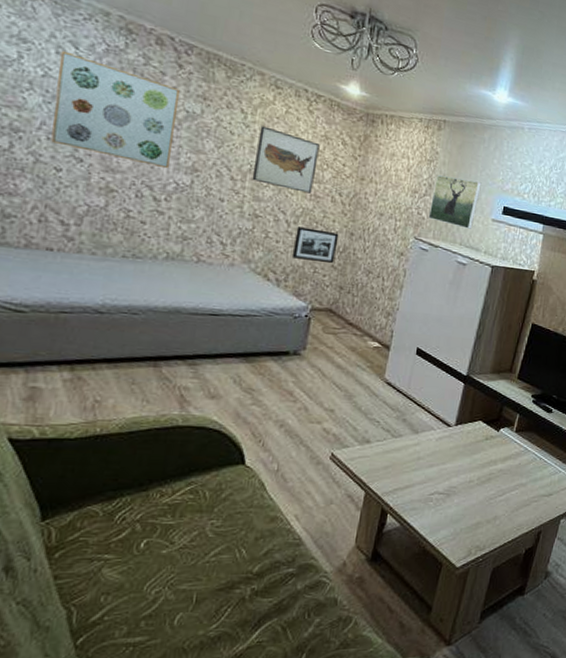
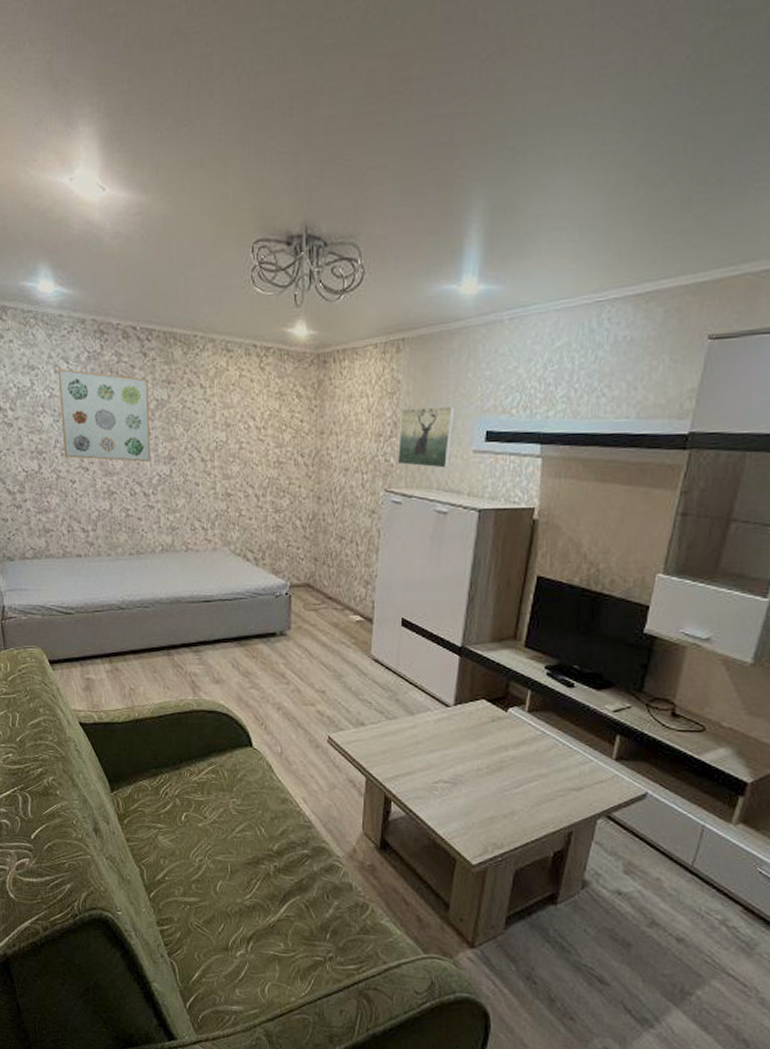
wall art: present [252,125,320,194] -> none [219,397,276,461]
picture frame: present [291,226,339,264] -> none [265,498,307,535]

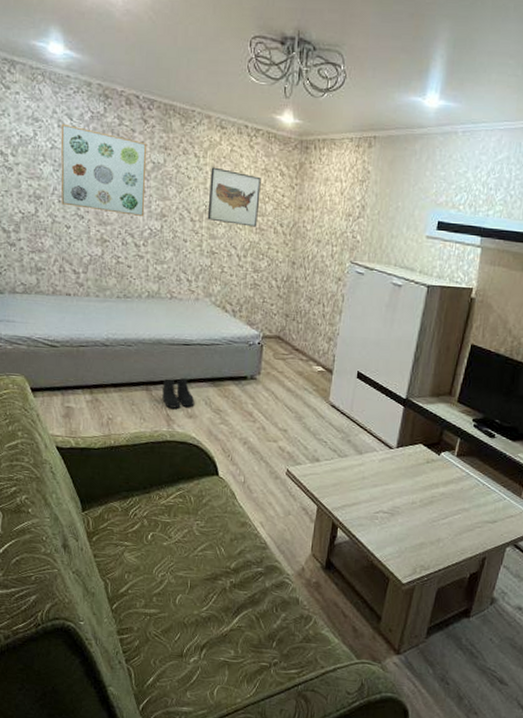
boots: none [185,639,221,674] -> present [162,378,195,409]
wall art: none [219,397,276,461] -> present [207,167,261,227]
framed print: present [397,406,456,468] -> none [362,195,414,249]

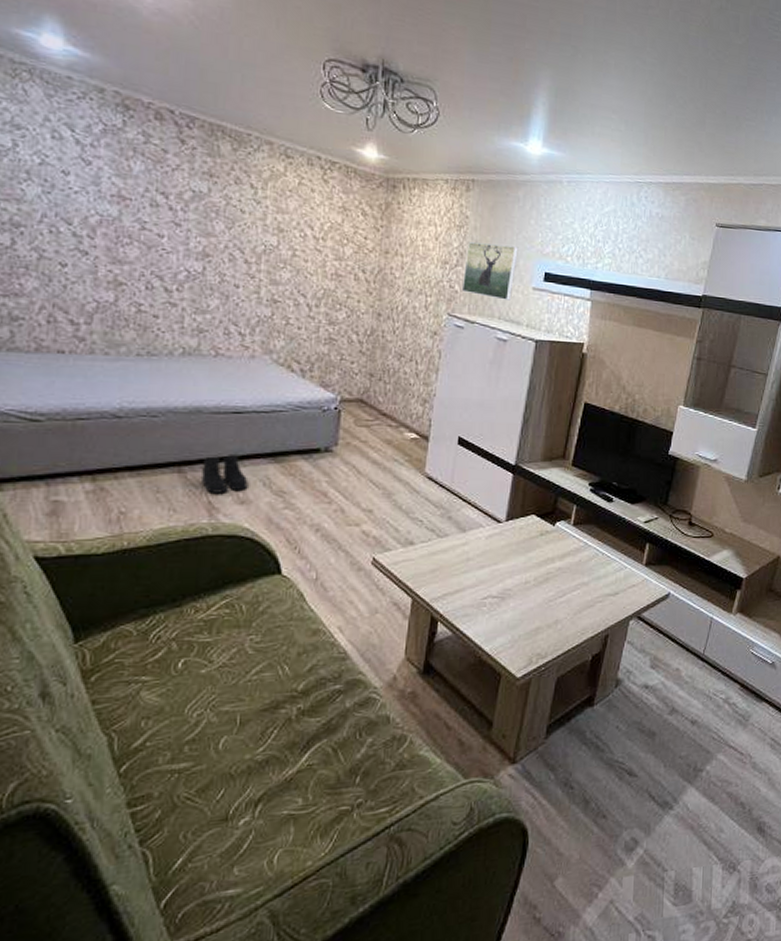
wall art: present [61,123,146,217] -> none [53,134,183,256]
wall art: present [207,167,261,227] -> none [267,201,338,273]
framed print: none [362,195,414,249] -> present [461,242,519,301]

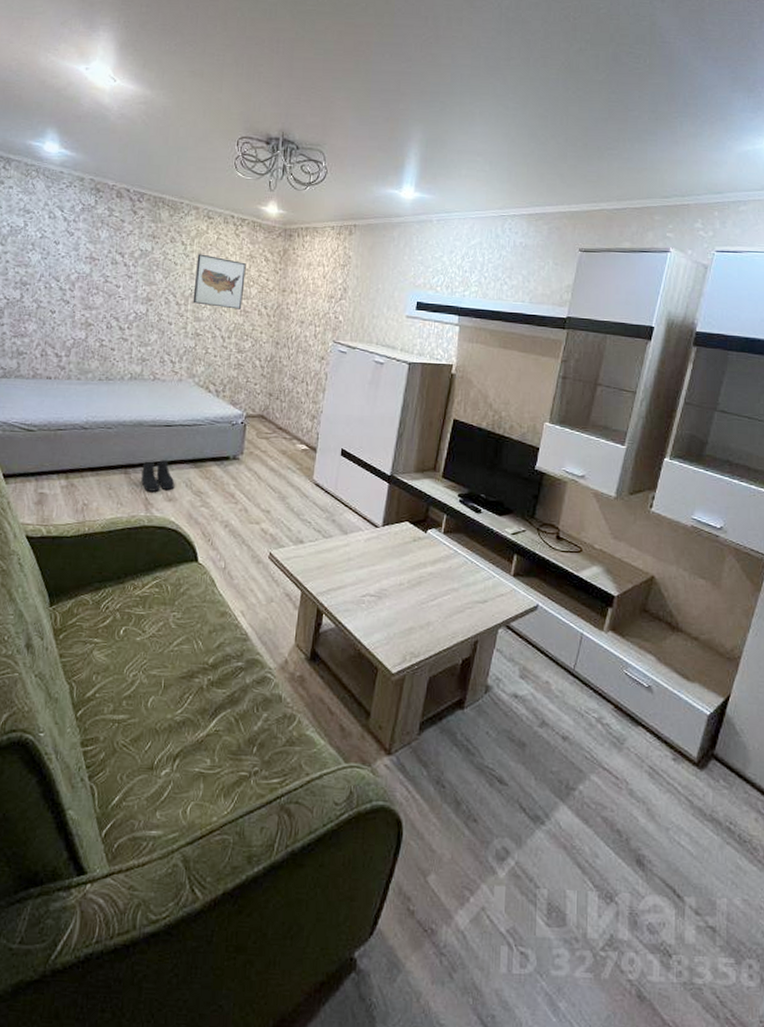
wall art: none [267,201,338,273] -> present [193,254,246,310]
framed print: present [461,242,519,301] -> none [344,278,394,328]

